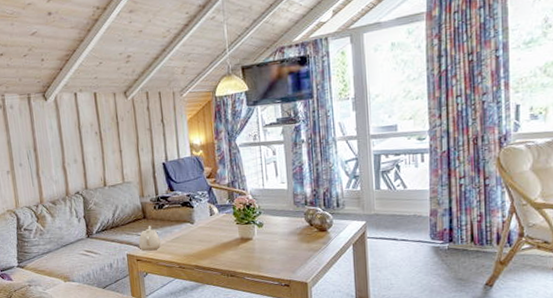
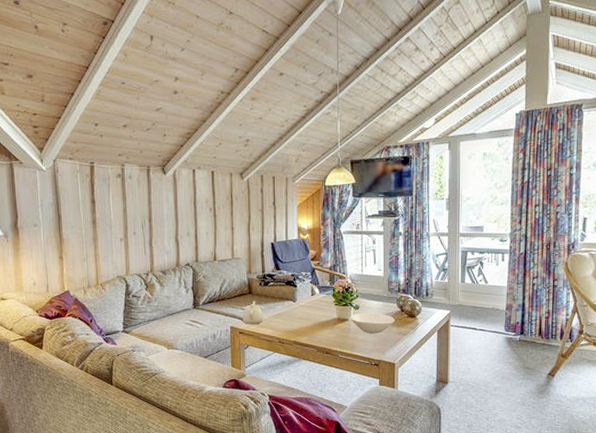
bowl: none [253,229,304,253] -> present [349,312,395,334]

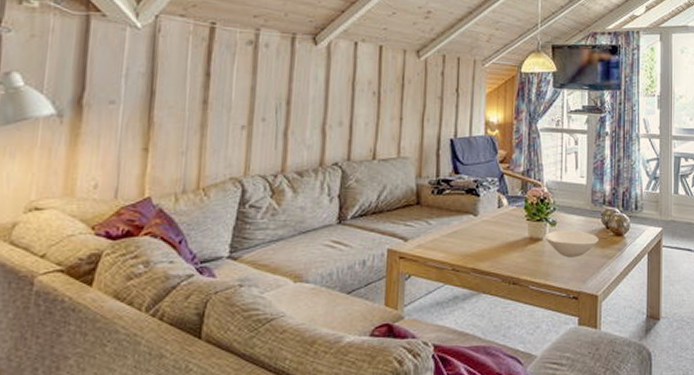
teapot: present [242,301,264,325] -> none [404,214,434,247]

